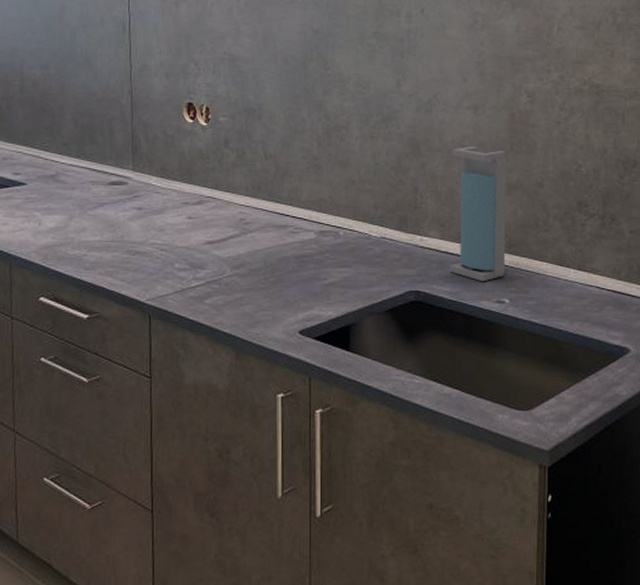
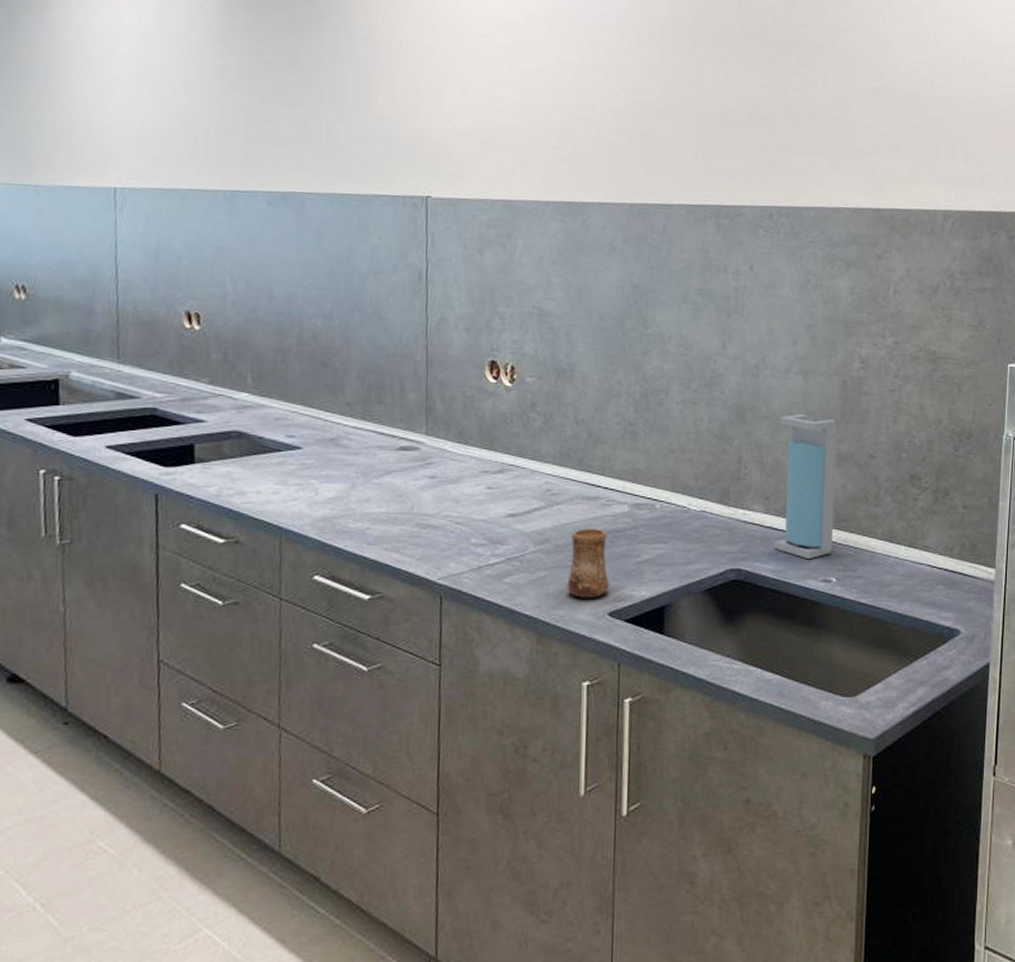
cup: none [261,254,299,318] -> present [567,529,609,598]

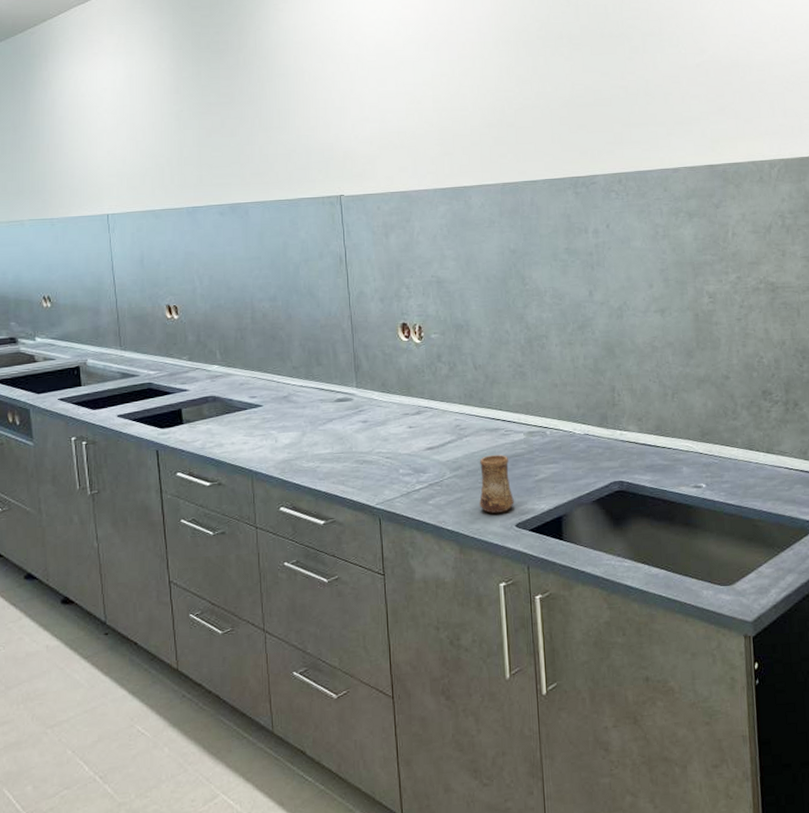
soap dispenser: present [774,413,837,560] -> none [644,345,700,470]

